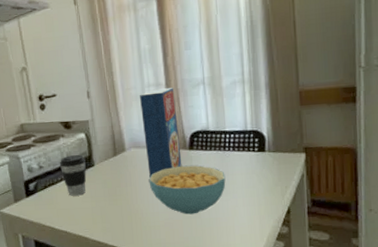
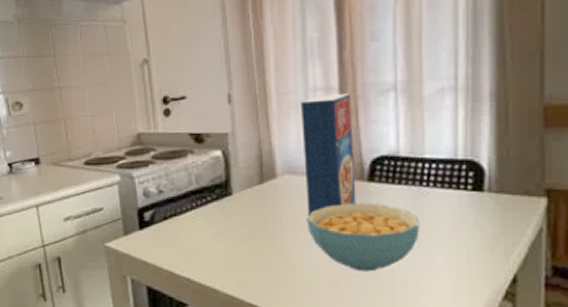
coffee cup: present [59,155,87,196] -> none [185,179,221,233]

